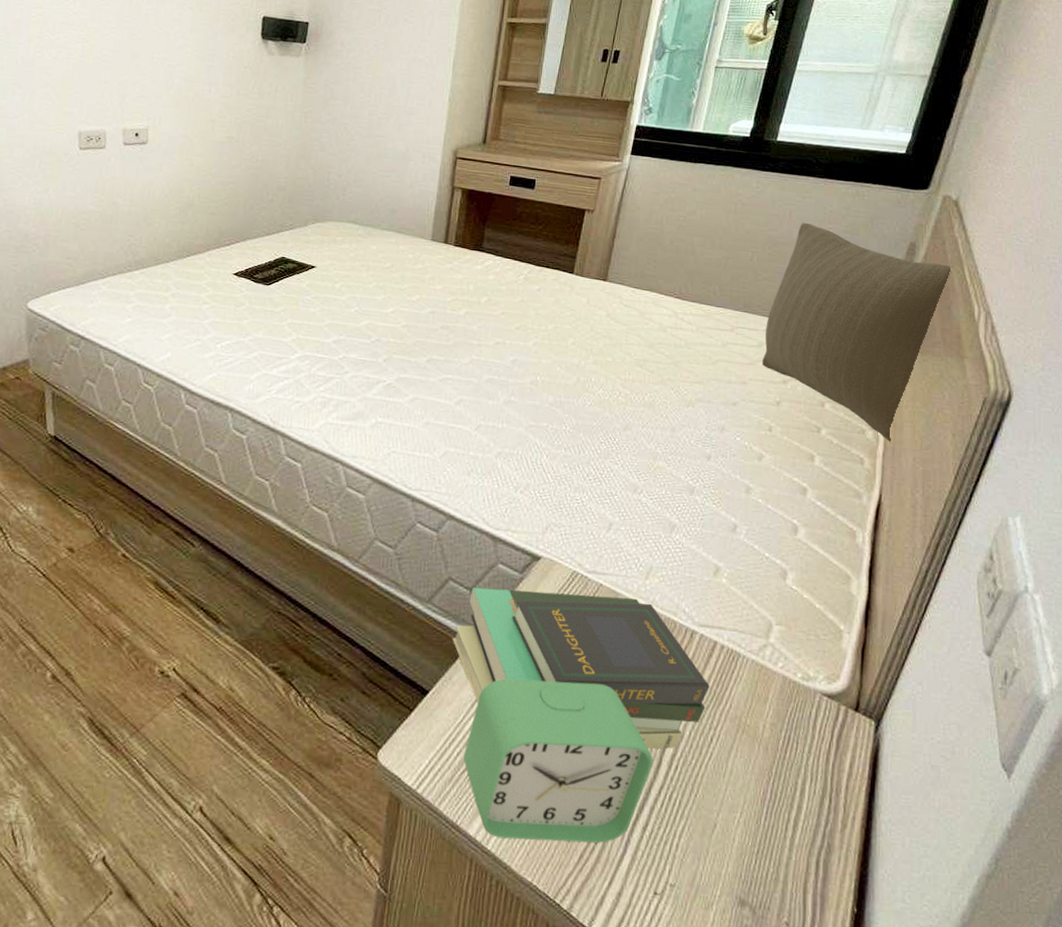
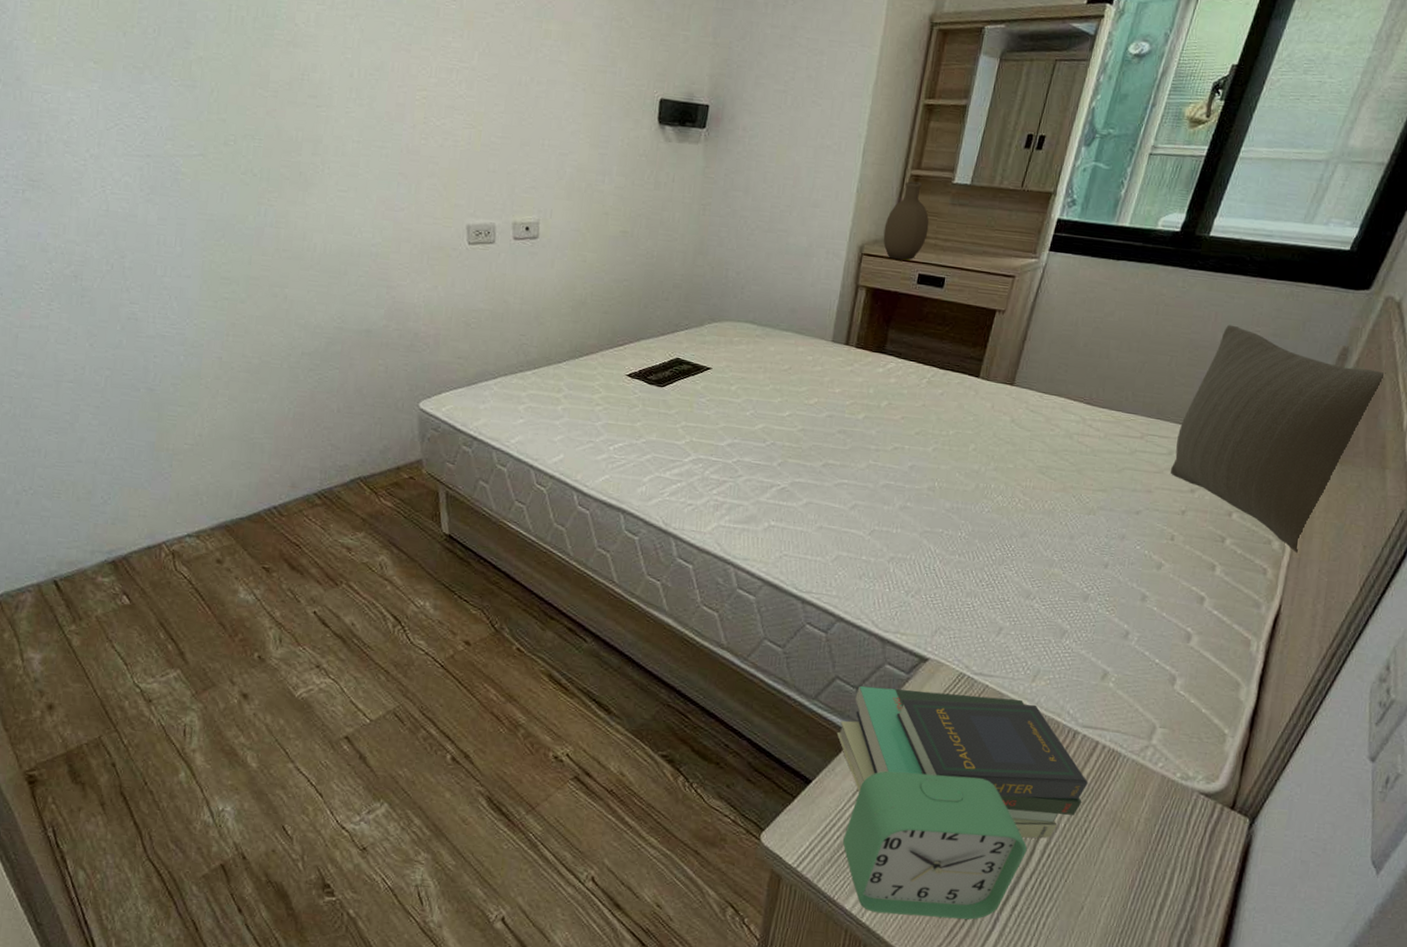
decorative vase: none [475,91,518,164] -> present [883,181,929,260]

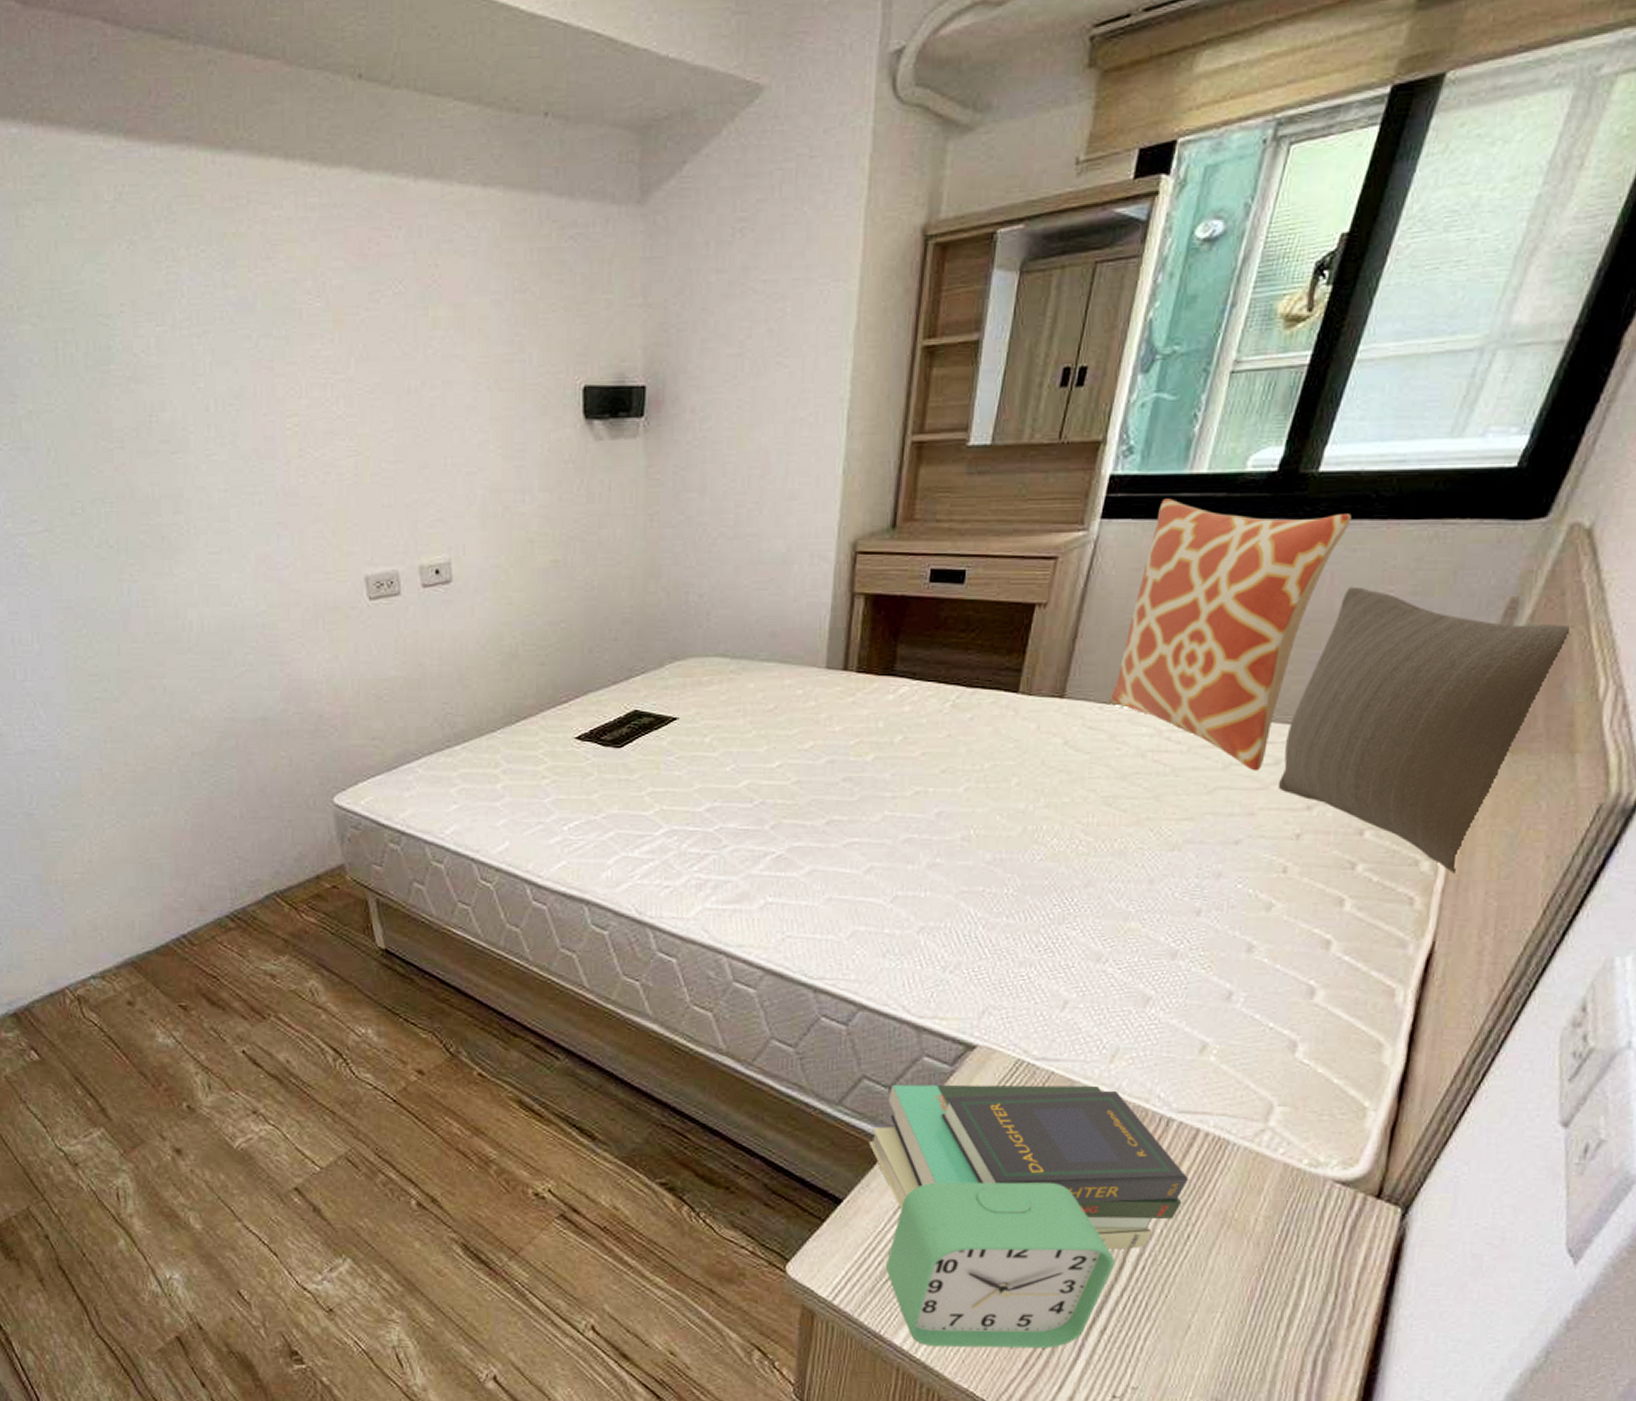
decorative vase: present [883,181,929,260] -> none [881,449,940,554]
pillow: none [1047,241,1232,459] -> present [1109,498,1352,771]

